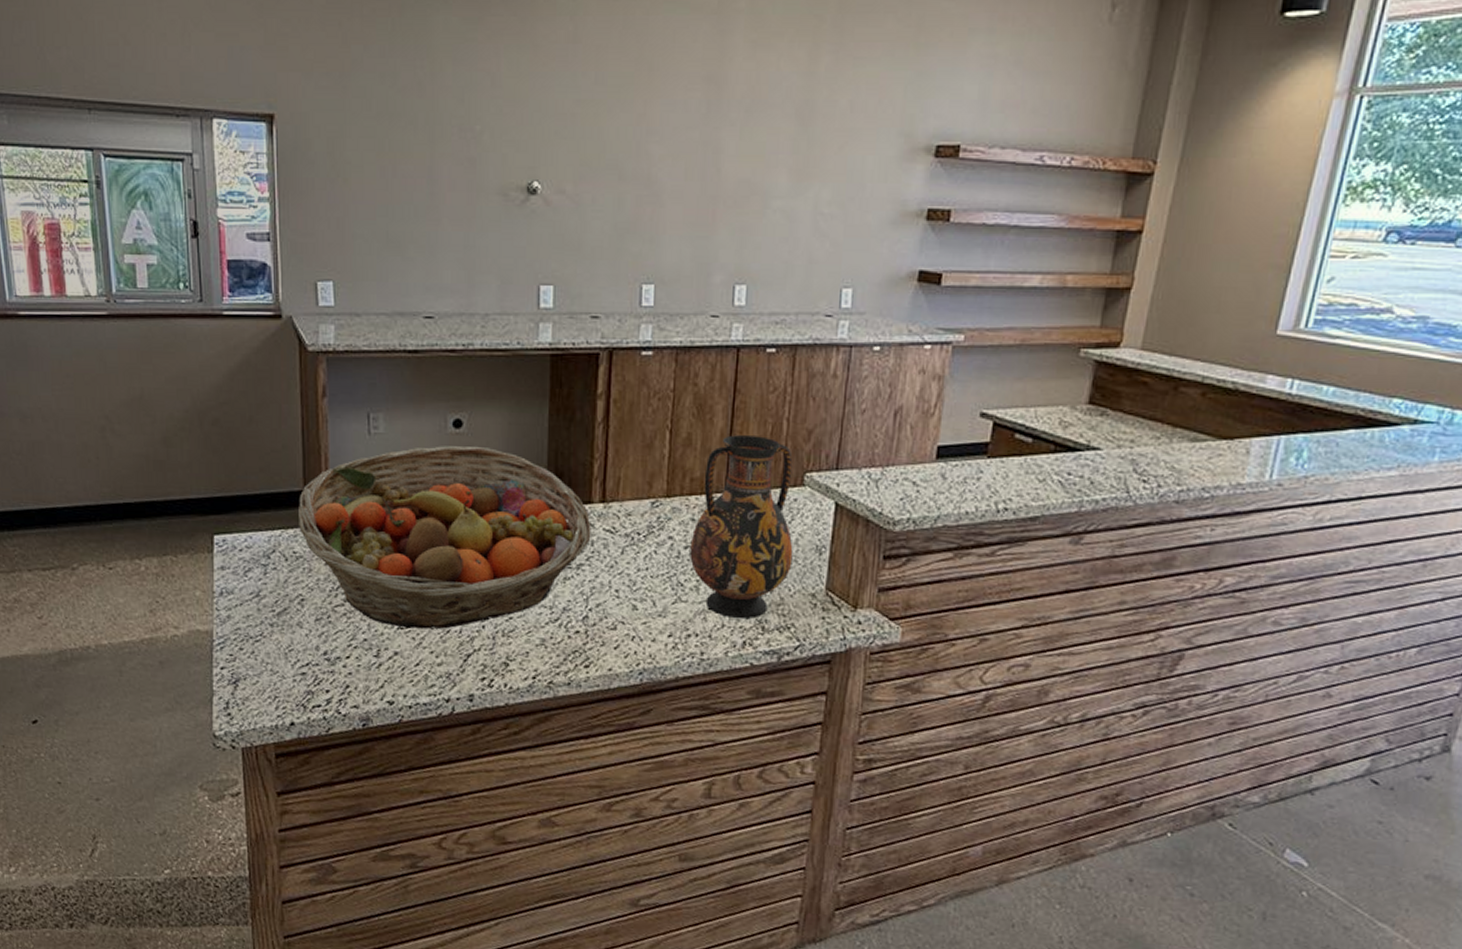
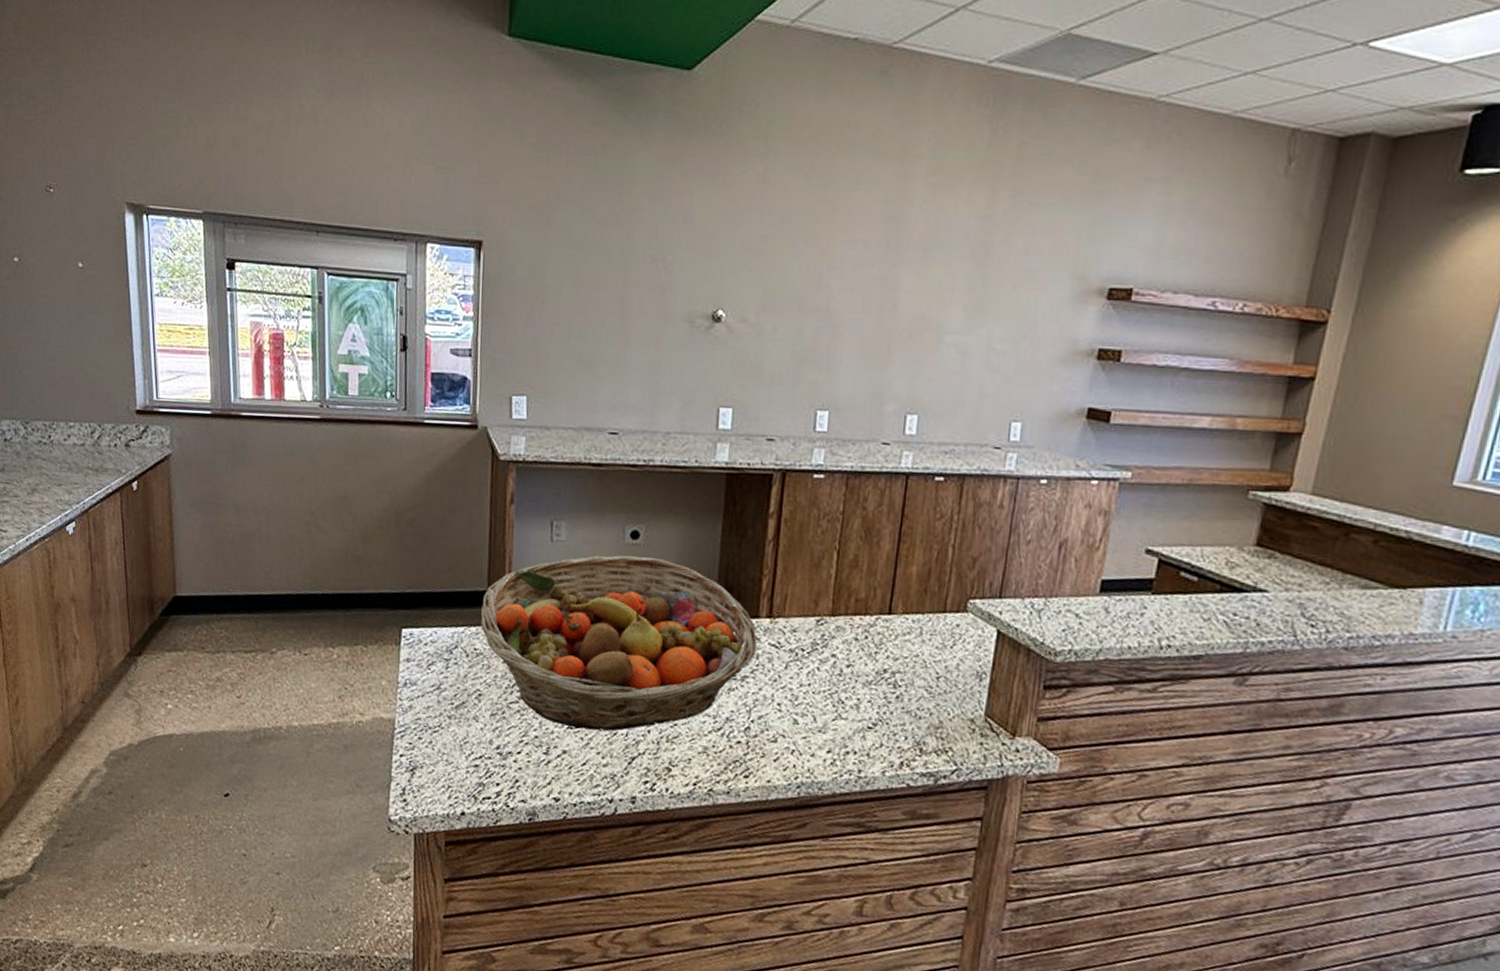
vase: present [690,435,793,619] -> none [851,559,957,740]

